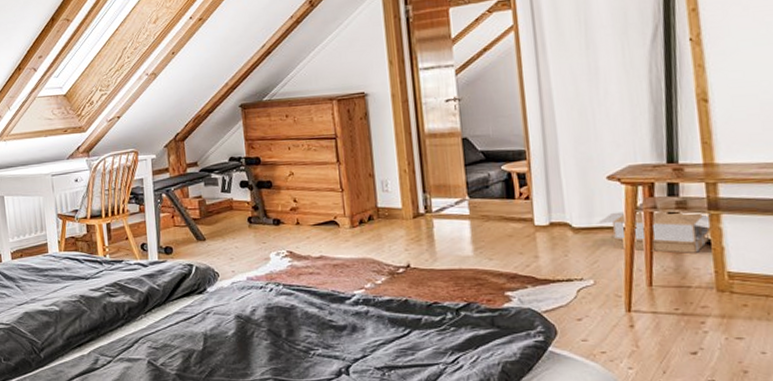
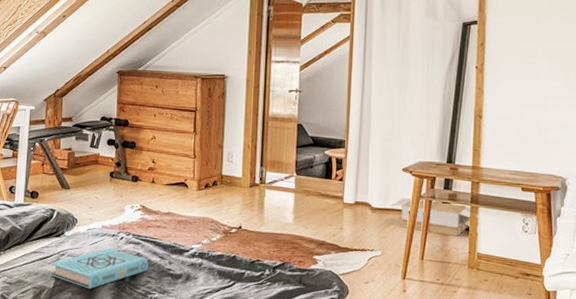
book: none [196,301,306,349] -> present [50,247,149,289]

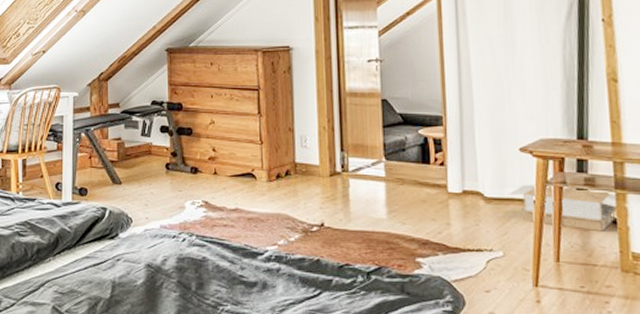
book: present [50,247,149,289] -> none [105,251,217,300]

